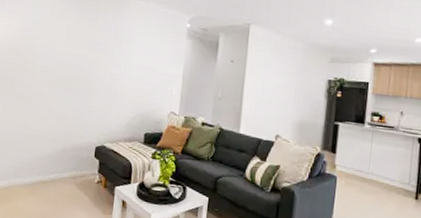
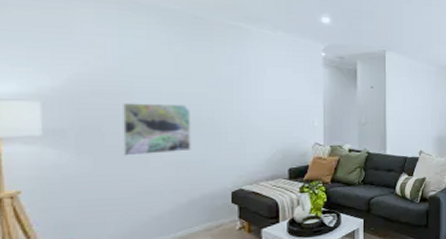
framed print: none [24,59,74,105] -> present [123,103,191,156]

